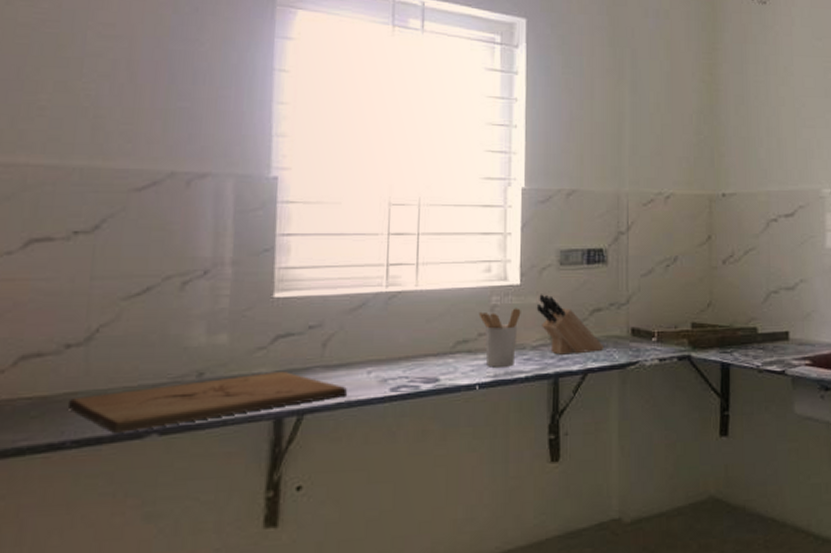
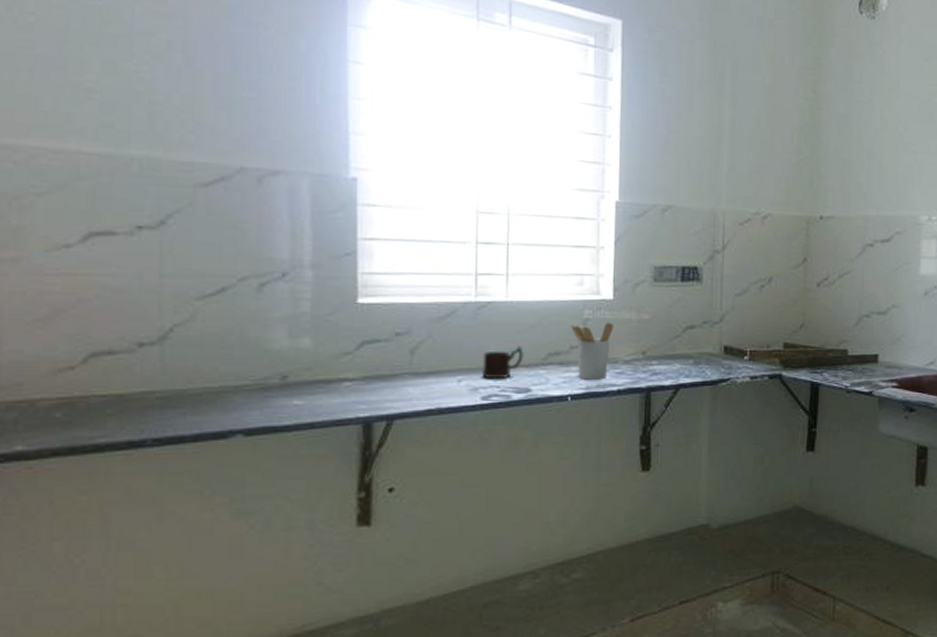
cutting board: present [67,370,348,433] -> none [145,376,438,432]
mug: none [392,335,433,369] -> present [482,346,524,378]
knife block: present [536,294,605,355] -> none [629,309,697,370]

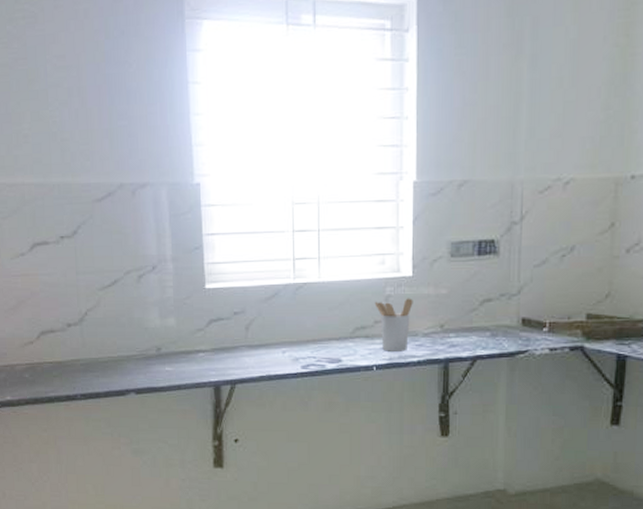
mug: present [482,346,524,378] -> none [302,322,335,350]

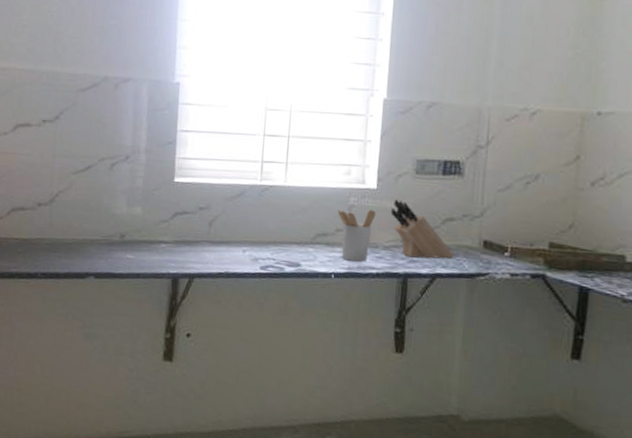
knife block: none [427,285,494,342] -> present [390,199,455,259]

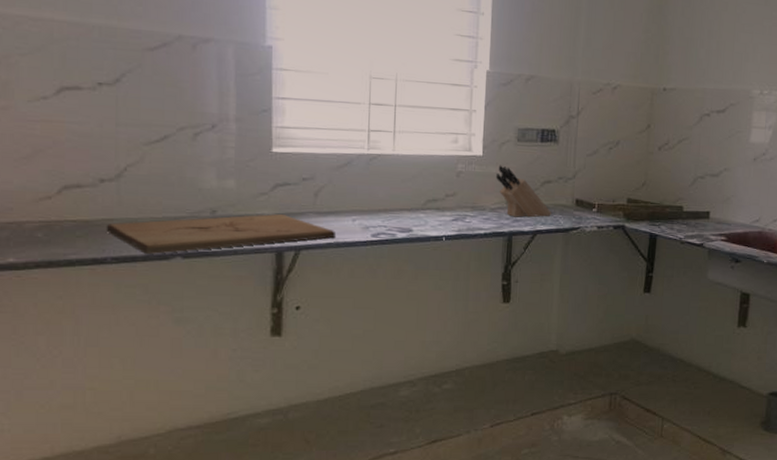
cutting board: none [39,241,227,273] -> present [106,213,337,254]
utensil holder: present [337,209,376,262] -> none [446,175,483,224]

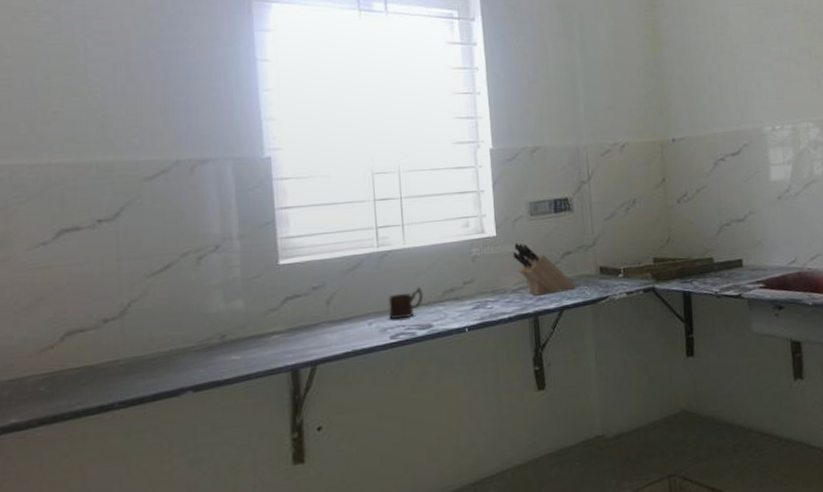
cutting board: present [106,213,337,254] -> none [111,328,354,393]
mug: none [373,193,407,219] -> present [388,287,424,319]

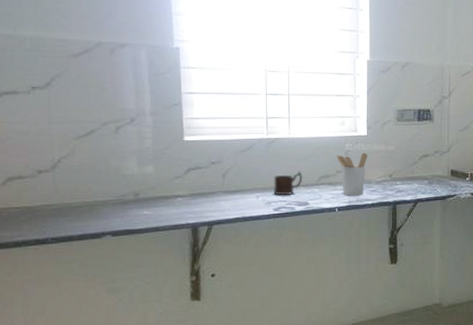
utensil holder: none [461,257,499,312] -> present [336,153,368,196]
knife block: present [512,243,577,296] -> none [379,143,431,188]

